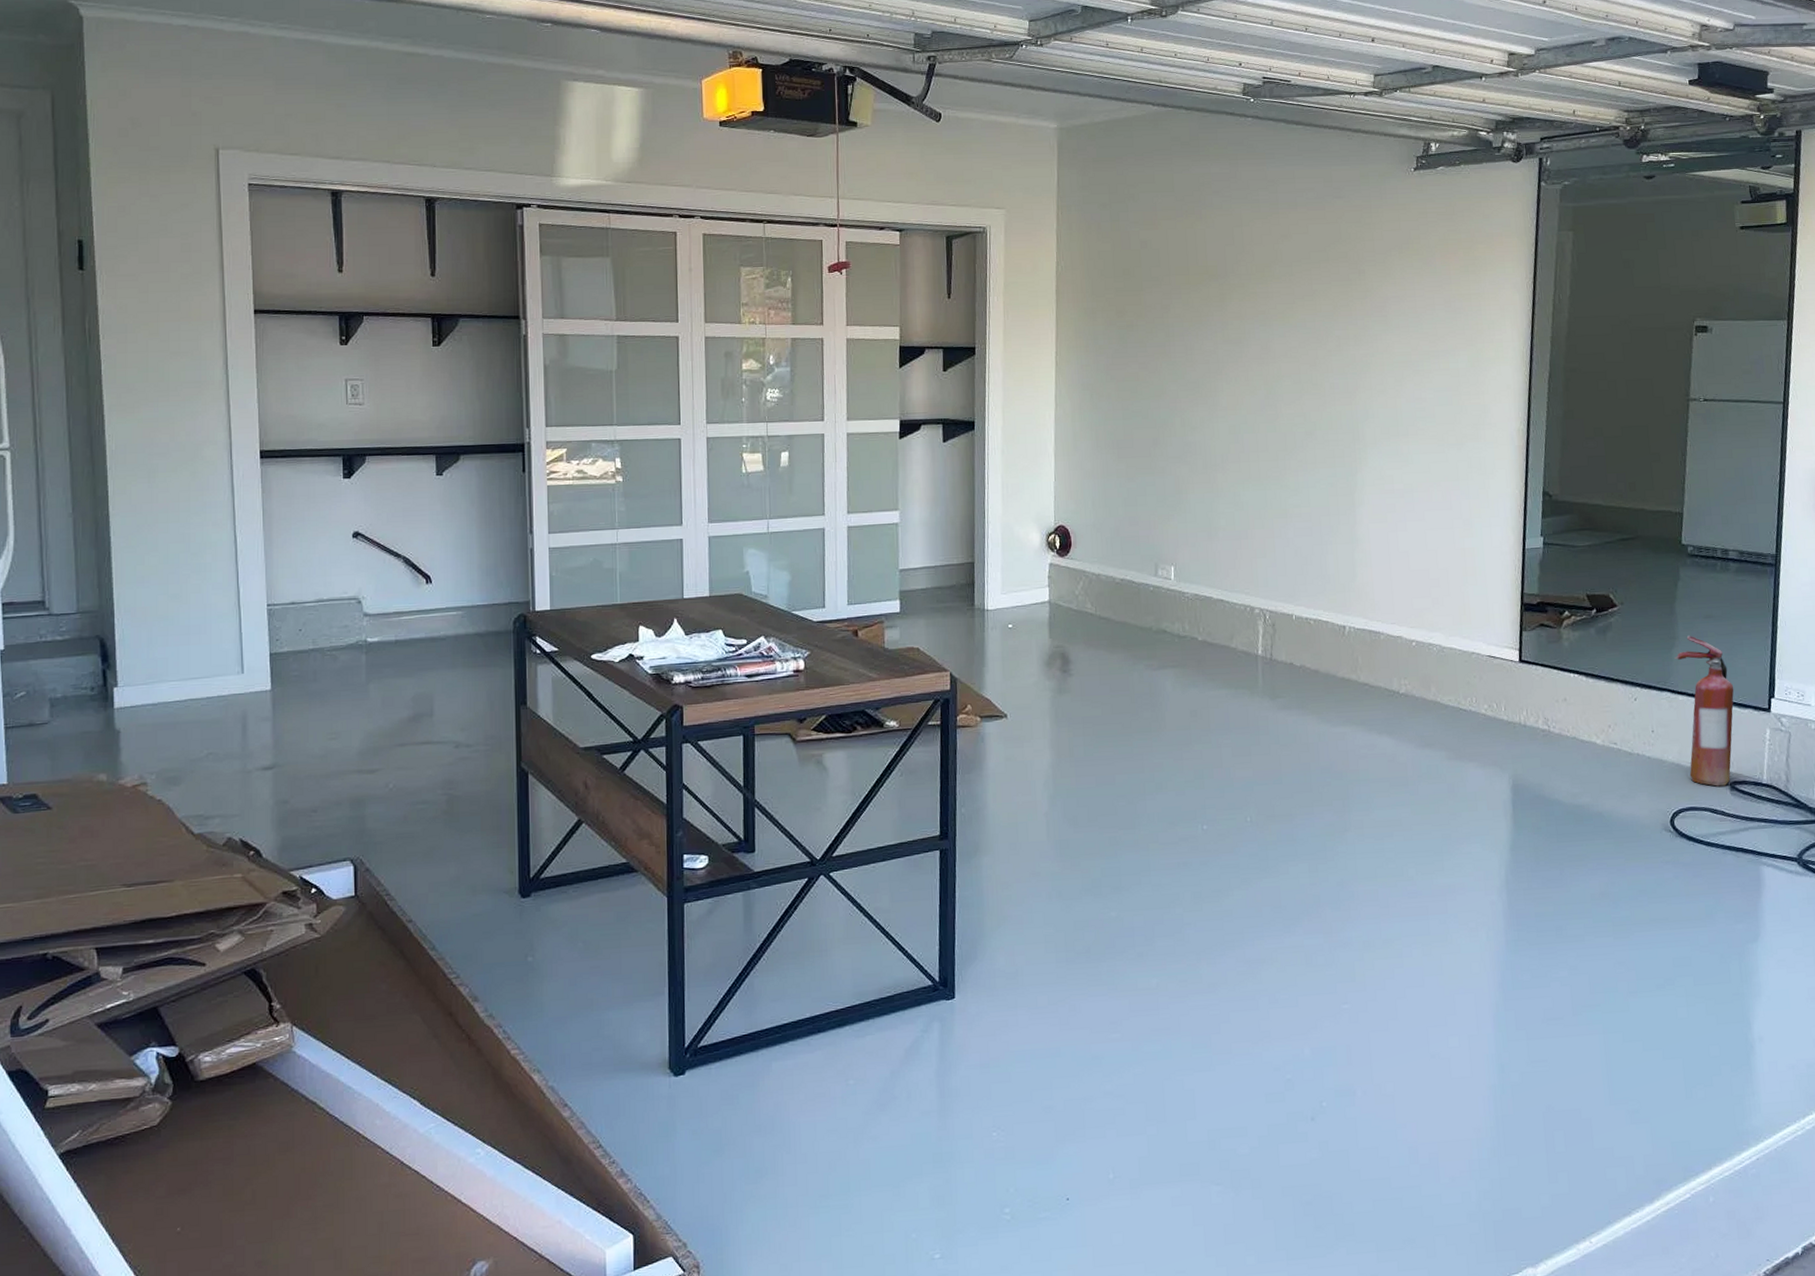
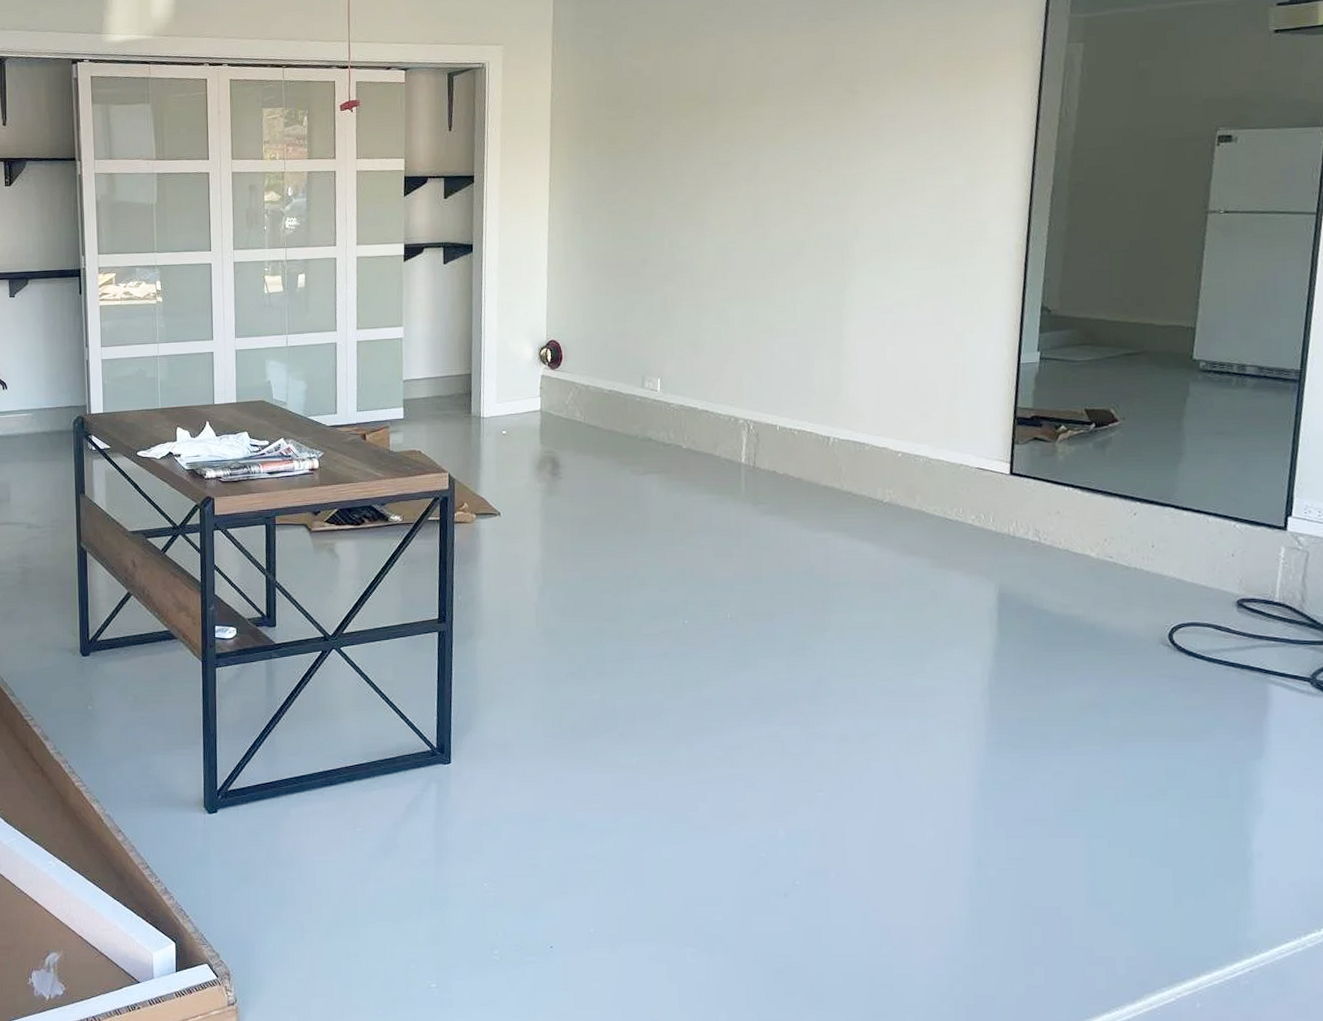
fire extinguisher: present [1674,635,1734,787] -> none [1180,451,1246,603]

